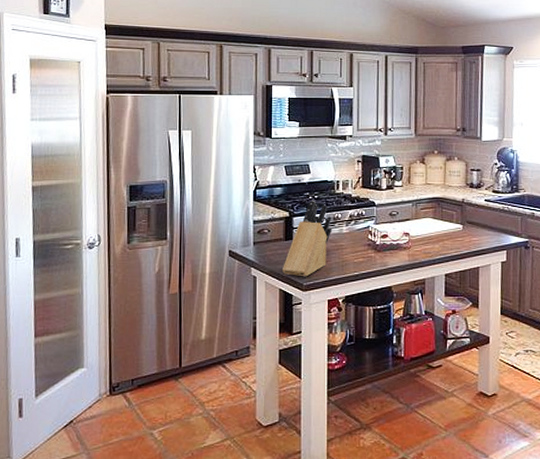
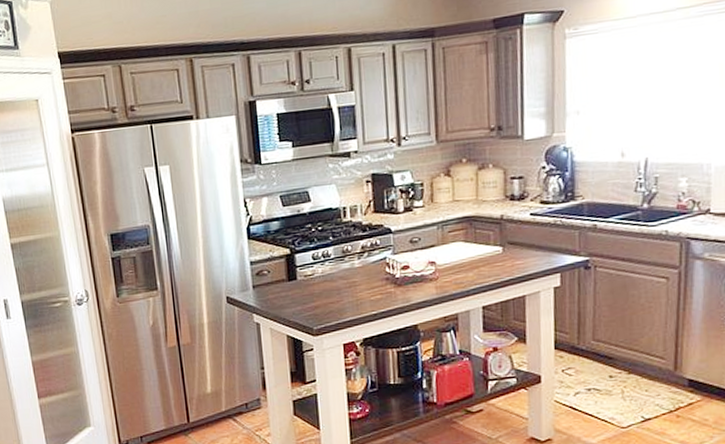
knife block: present [283,200,333,277] -> none [288,232,342,321]

